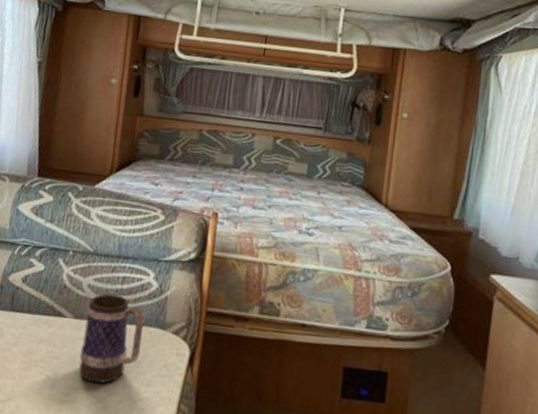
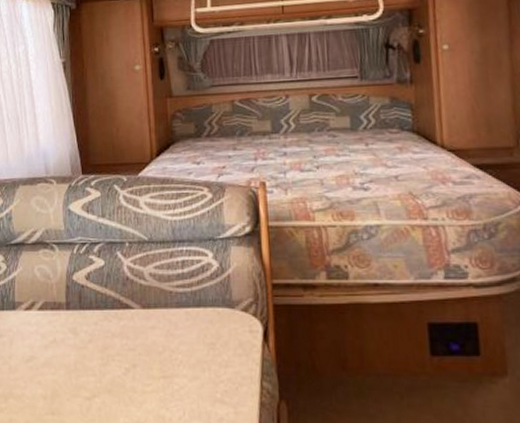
mug: present [79,293,145,384] -> none [153,279,213,371]

